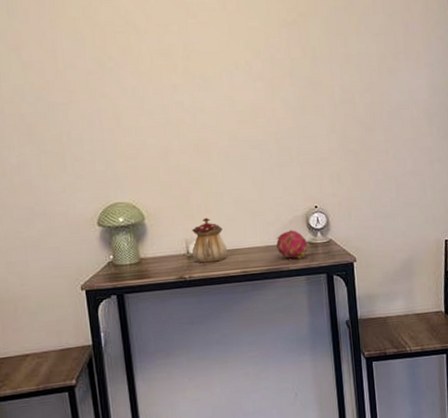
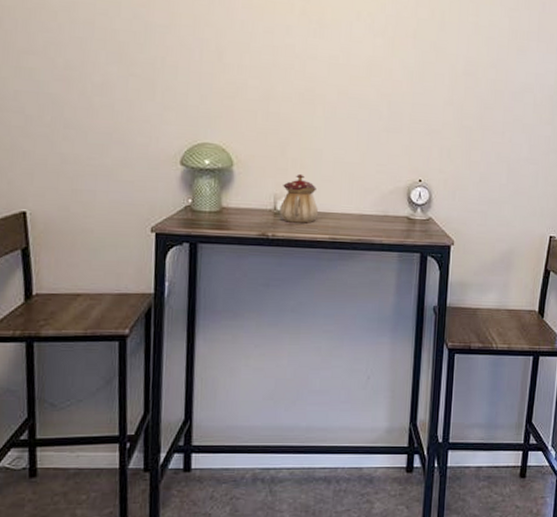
fruit: present [276,230,308,259] -> none [371,201,405,234]

